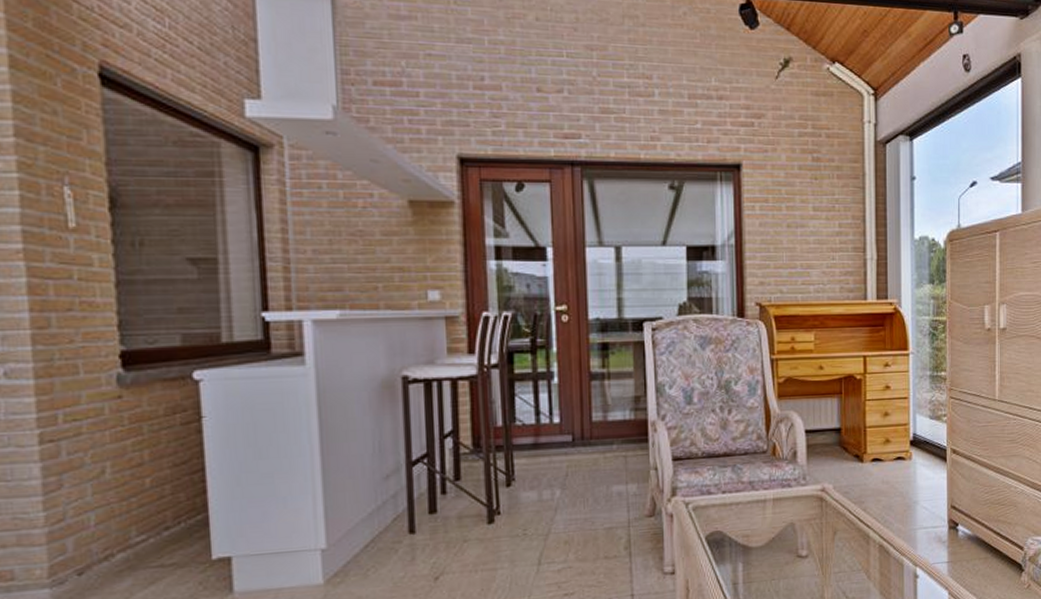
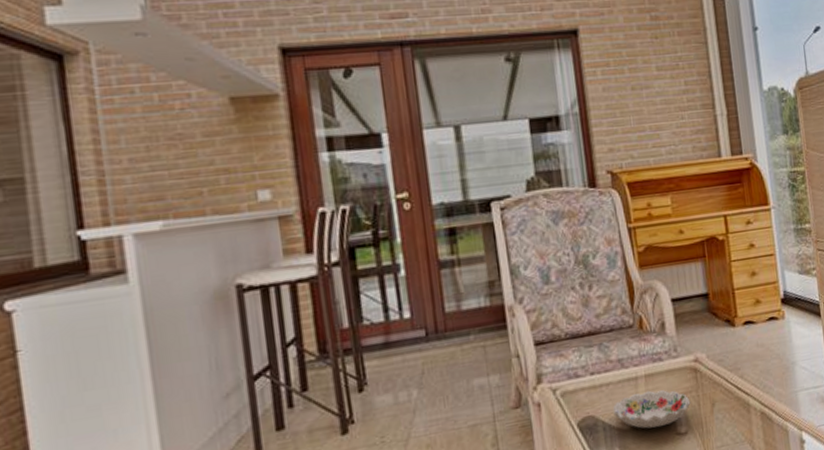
decorative bowl: none [740,513,814,549] -> present [612,390,691,429]

